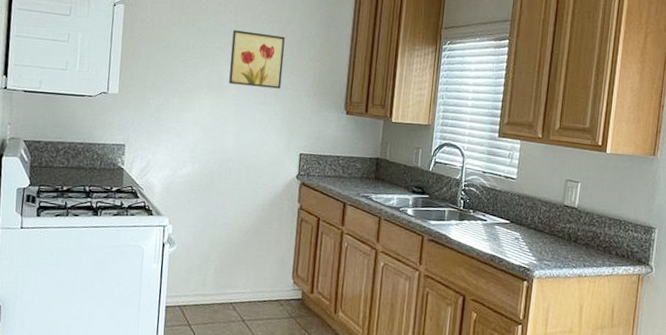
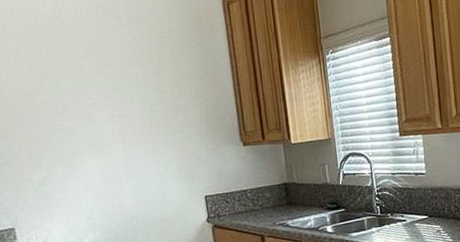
wall art: present [229,30,285,89] -> none [104,79,169,140]

